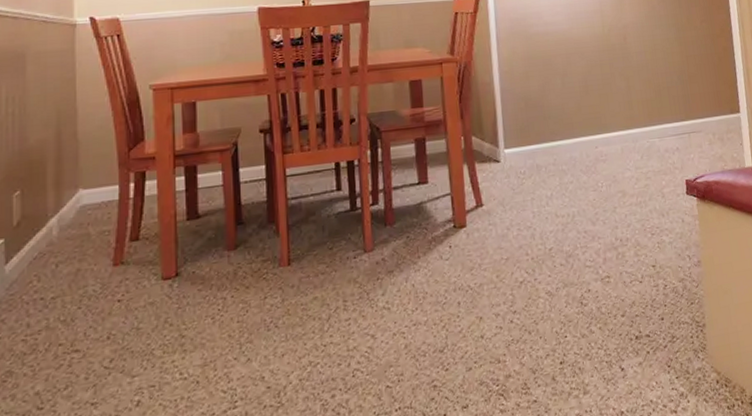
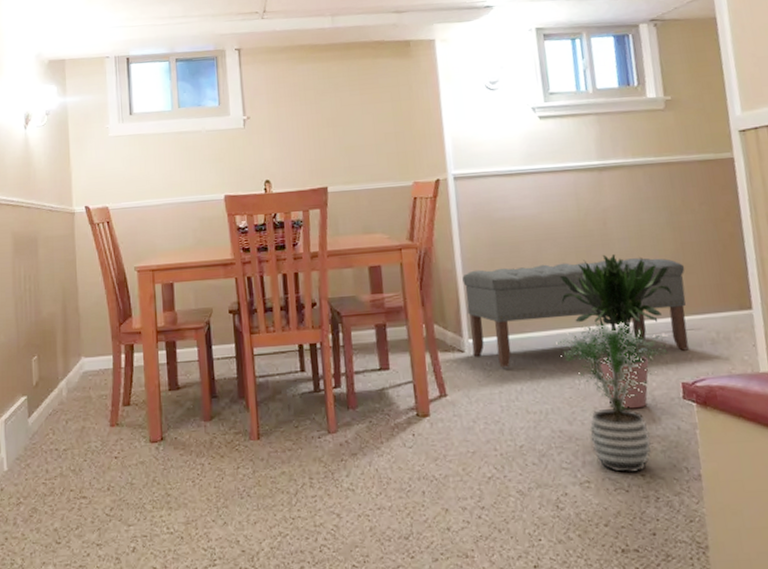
bench: none [499,69,691,176] -> present [462,258,689,368]
potted plant: none [584,126,675,266] -> present [557,320,668,474]
potted plant: none [586,66,679,207] -> present [559,254,673,409]

